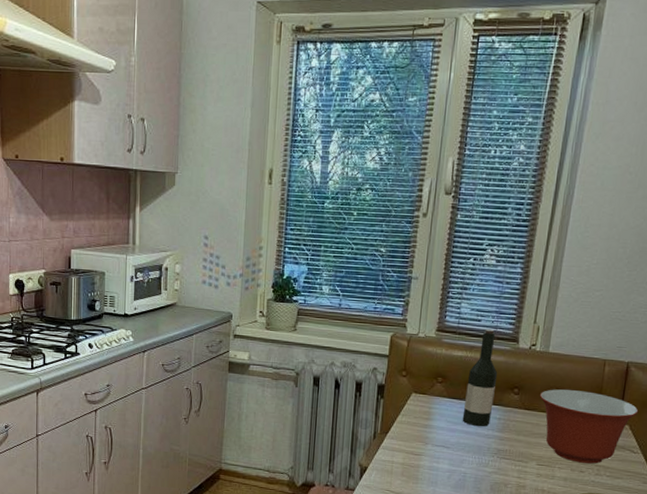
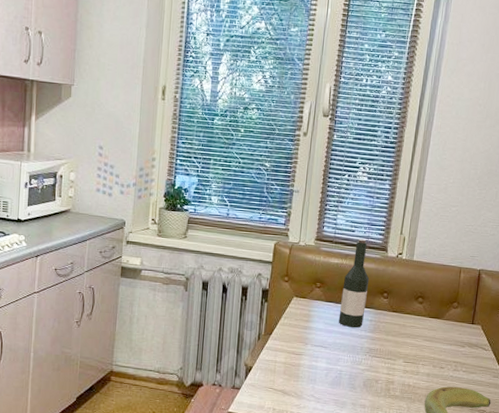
mixing bowl: present [539,389,639,464] -> none [405,293,489,361]

